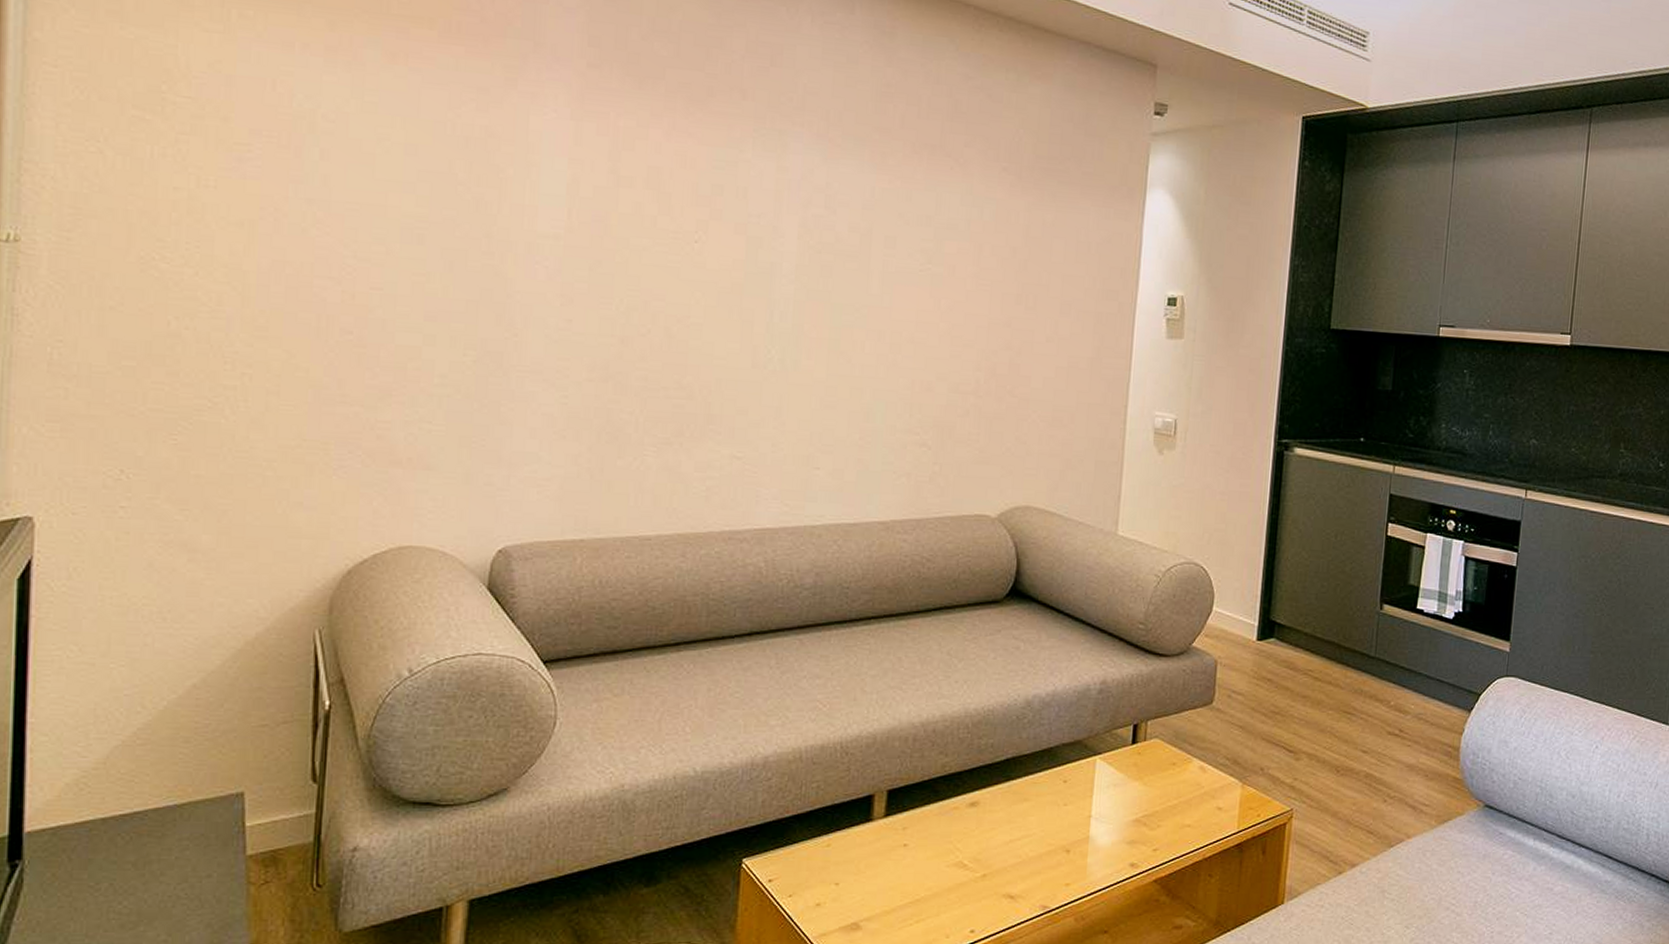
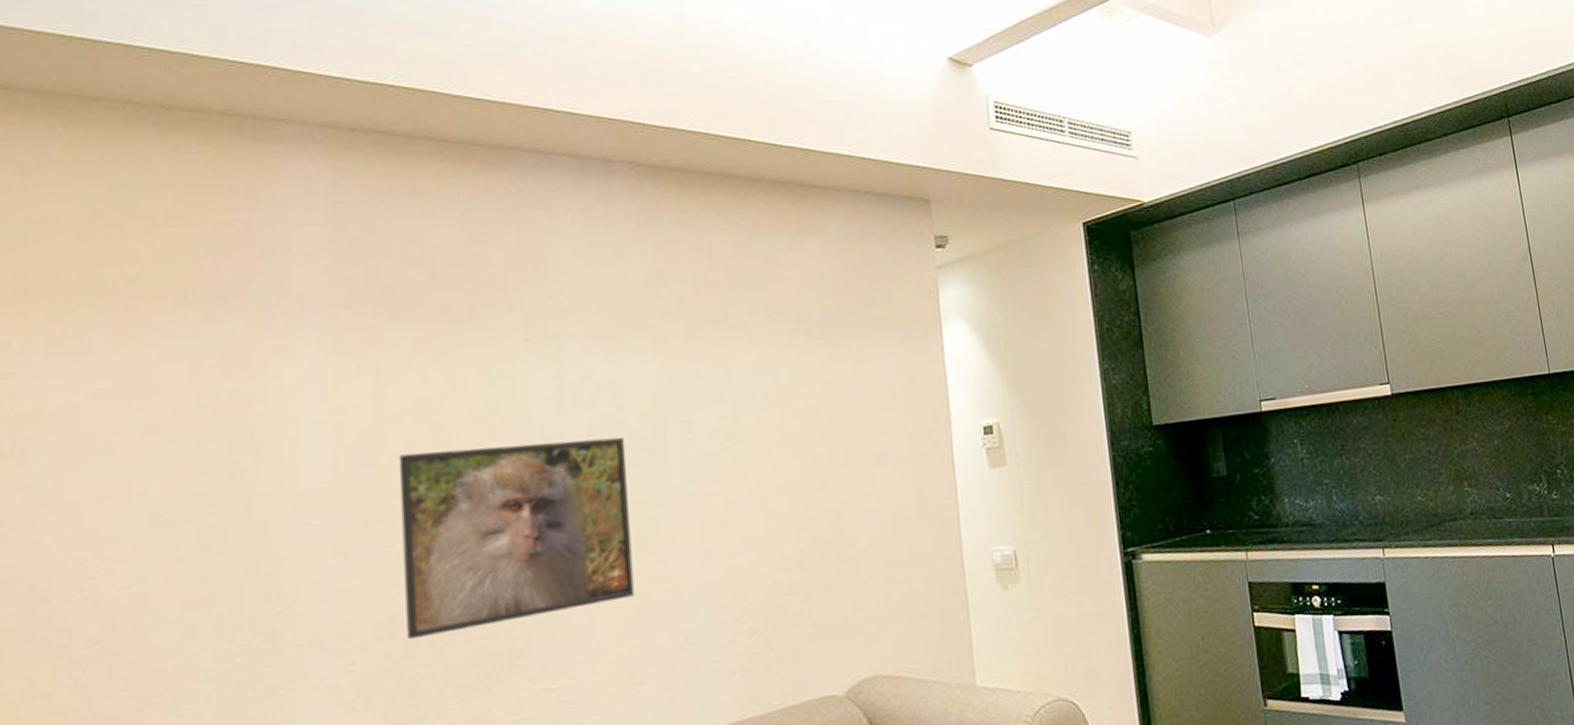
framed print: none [617,216,831,390] -> present [398,437,635,640]

